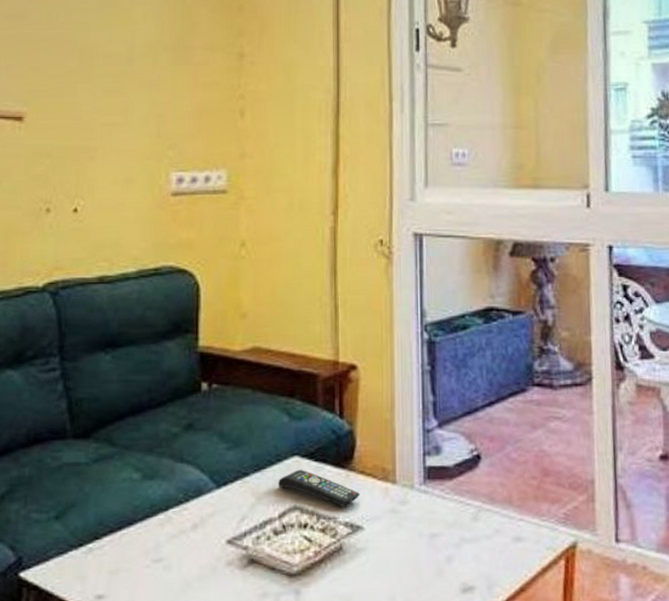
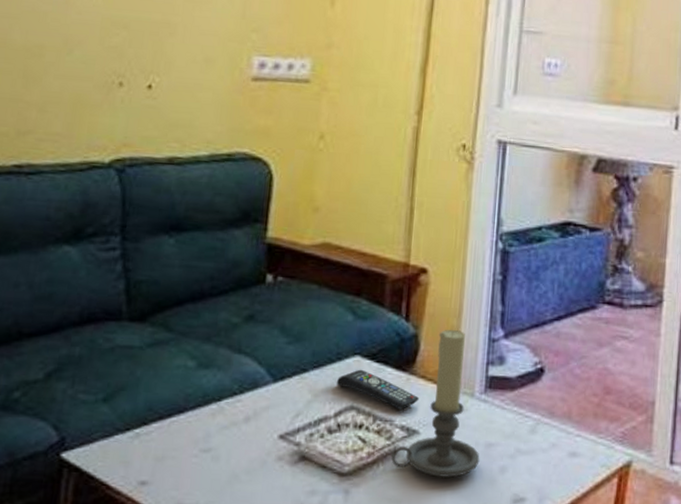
candle holder: none [338,422,425,572] -> present [391,329,480,478]

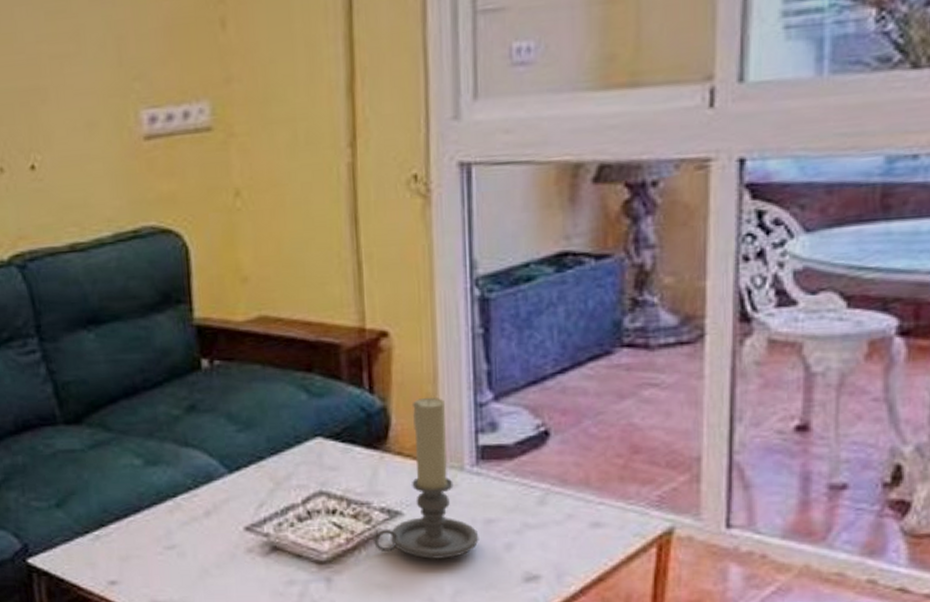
remote control: present [336,369,420,410] -> none [298,451,398,491]

